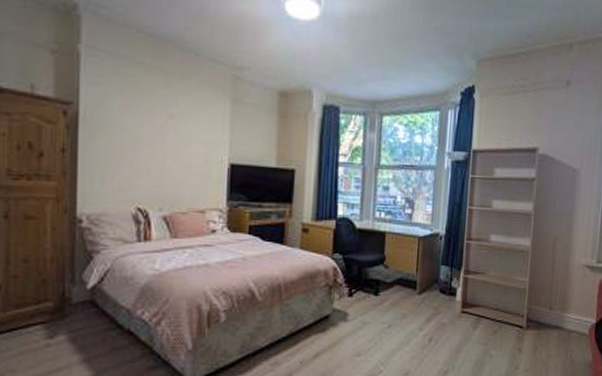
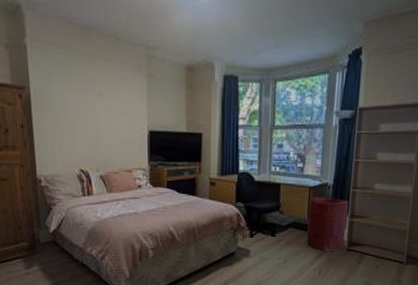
laundry hamper: none [415,248,463,314] -> present [307,197,349,252]

